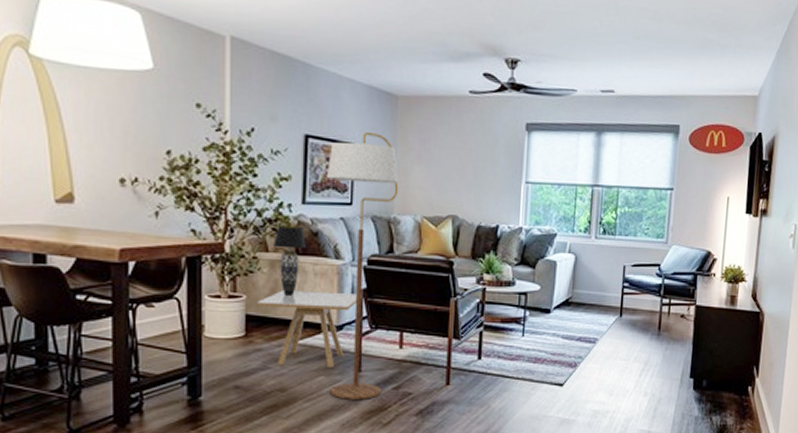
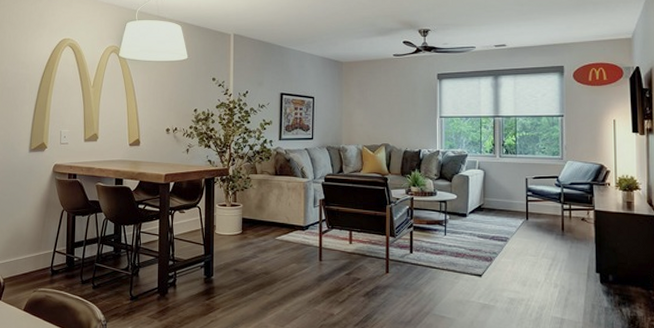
side table: present [257,290,357,367] -> none [250,201,317,257]
table lamp: present [274,225,306,296] -> none [260,155,282,204]
floor lamp: present [326,131,399,399] -> none [295,88,345,282]

